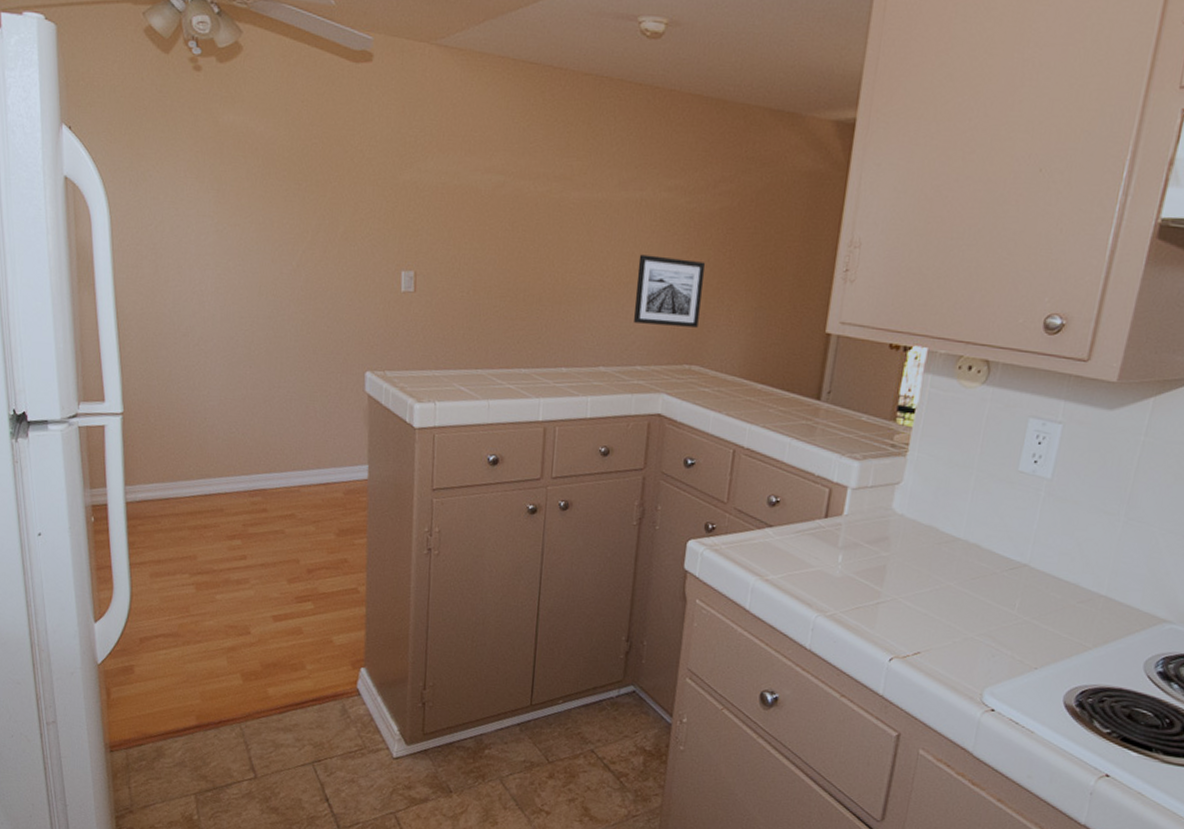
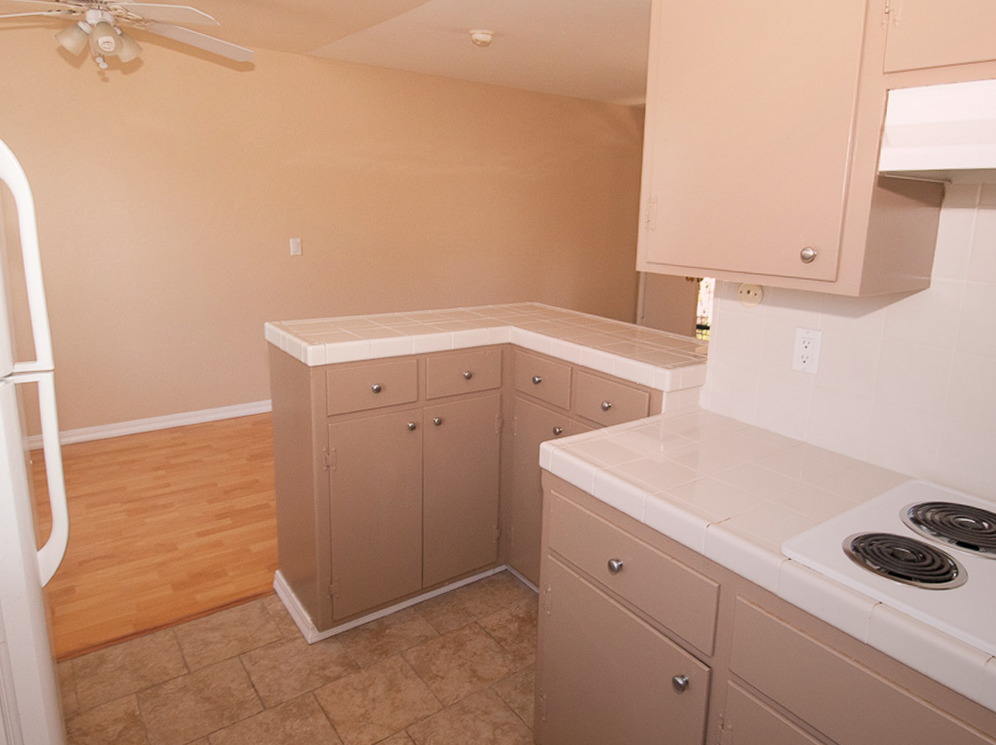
wall art: present [634,254,706,328] -> none [483,216,538,272]

